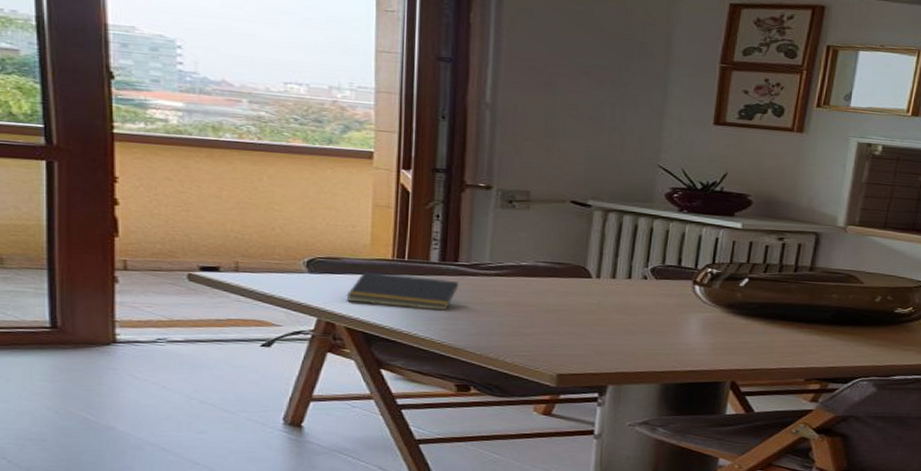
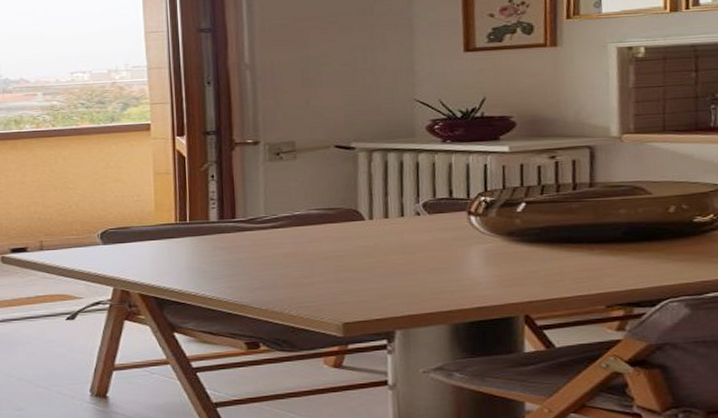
notepad: present [346,271,459,311] -> none [137,236,239,270]

